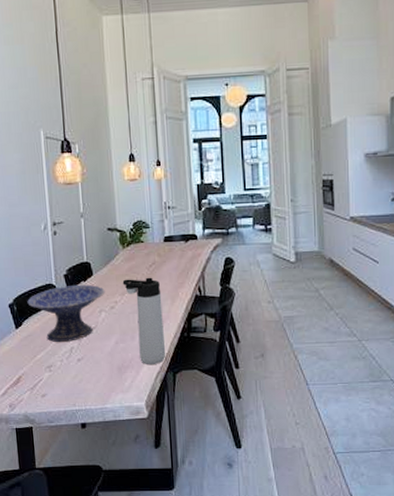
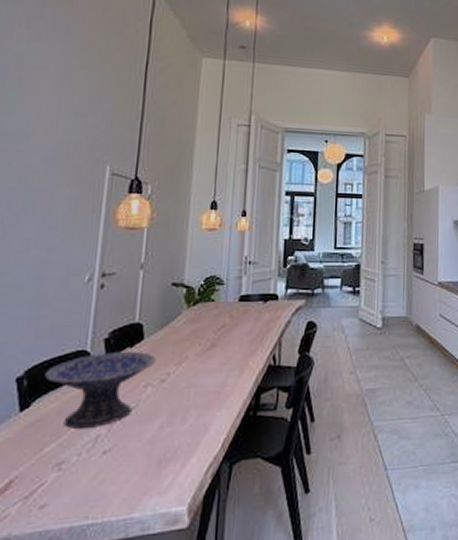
thermos bottle: present [122,277,166,365] -> none [180,343,228,455]

